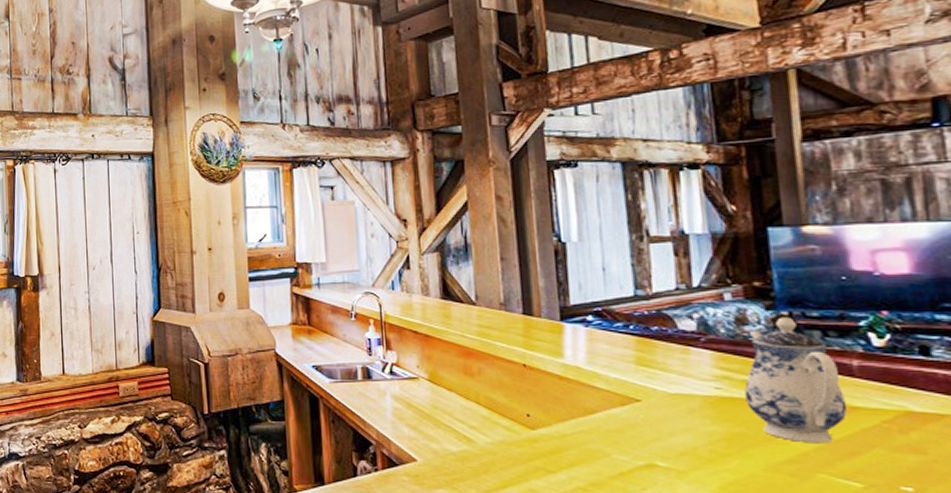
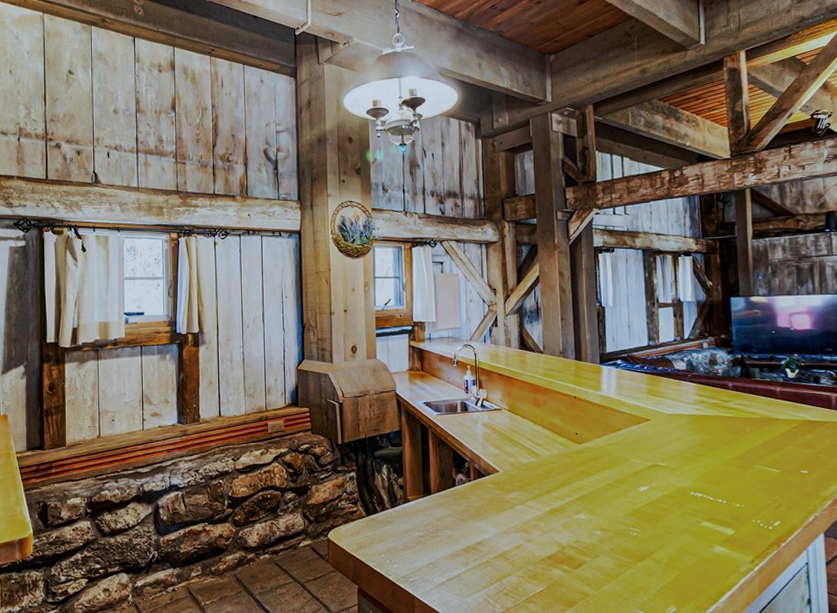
teapot: present [745,317,848,444] -> none [714,359,773,445]

